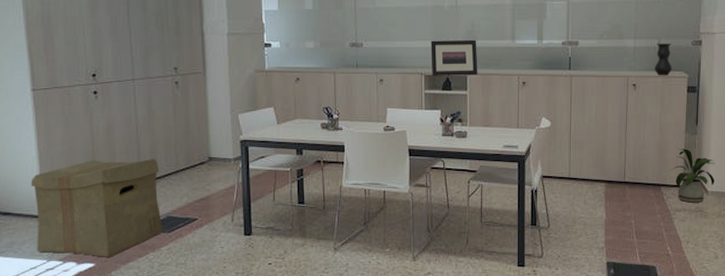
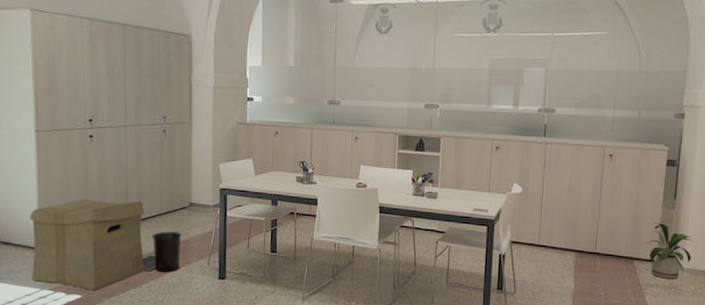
waste bin: none [169,188,202,232] -> present [152,231,182,272]
picture frame: present [431,39,478,76] -> none [406,101,452,138]
vase: present [655,43,672,76] -> none [633,114,652,148]

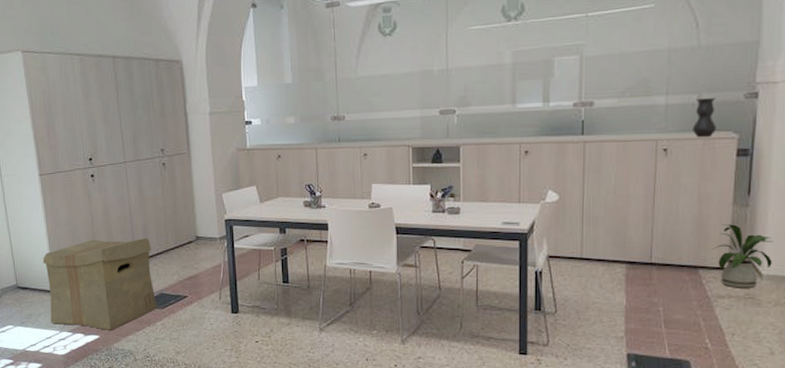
waste bin: present [152,231,182,272] -> none [161,266,191,309]
vase: none [633,114,652,148] -> present [693,98,716,138]

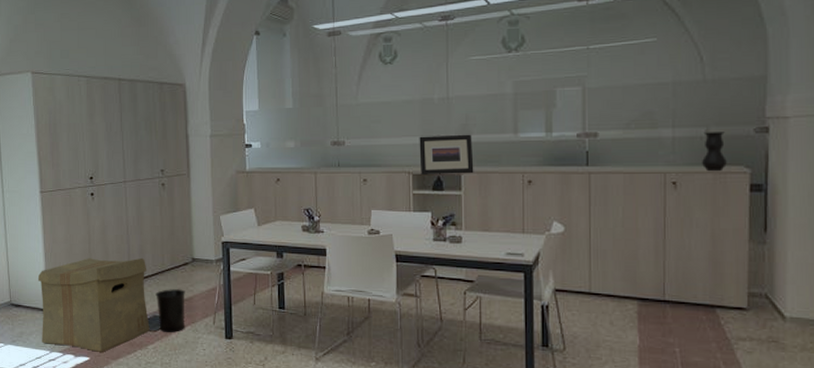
waste bin: none [161,266,191,309] -> present [155,288,185,332]
picture frame: none [418,106,472,147] -> present [419,134,474,174]
house plant: present [713,224,773,288] -> none [730,262,795,331]

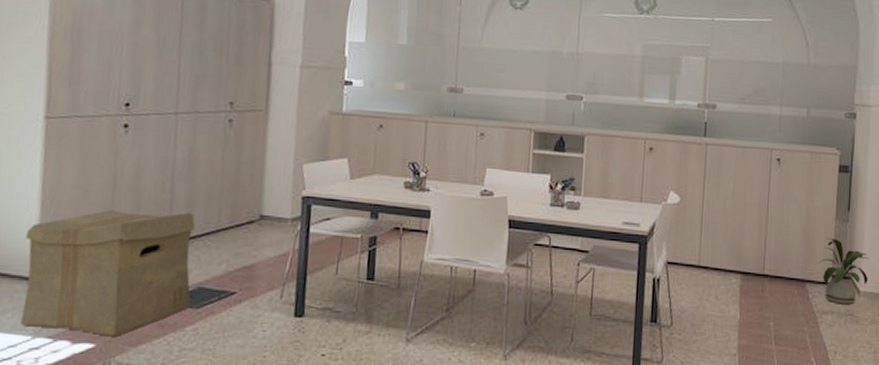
waste bin: present [155,288,185,332] -> none [204,252,246,309]
picture frame: present [419,134,474,174] -> none [543,91,599,136]
vase: present [702,132,727,172] -> none [802,113,822,152]
house plant: none [730,262,795,331] -> present [819,238,869,305]

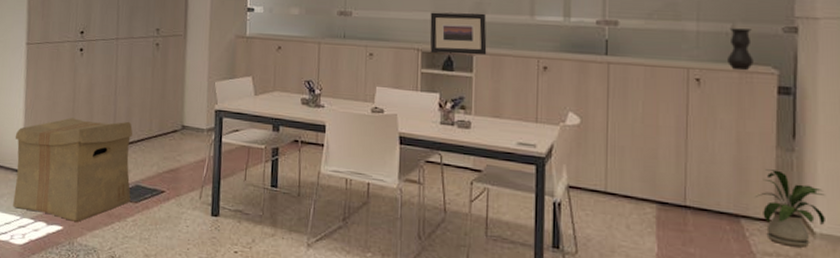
picture frame: none [543,91,599,136] -> present [430,12,487,56]
vase: none [802,113,822,152] -> present [728,28,753,71]

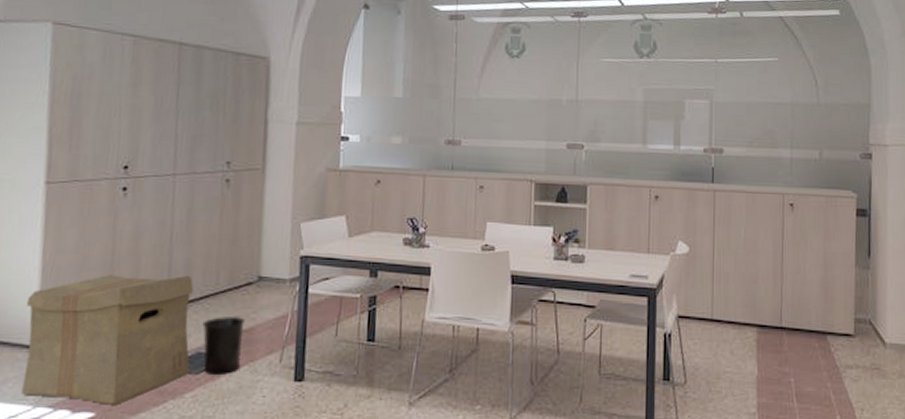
waste bin: none [140,157,172,205] -> present [202,315,245,374]
picture frame: present [430,12,487,56] -> none [543,140,601,186]
vase: present [728,28,753,71] -> none [816,155,837,195]
house plant: present [756,169,825,248] -> none [839,287,894,358]

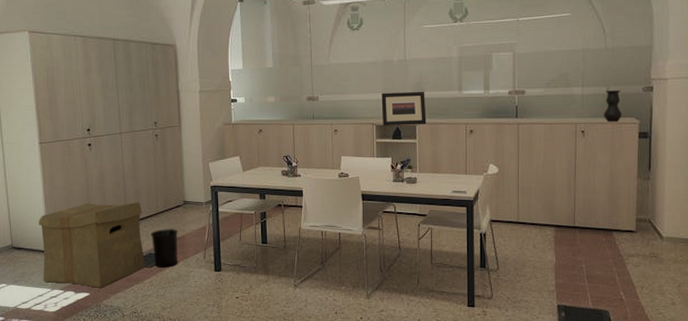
picture frame: none [543,140,601,186] -> present [381,91,427,125]
vase: none [816,155,837,195] -> present [604,90,622,123]

